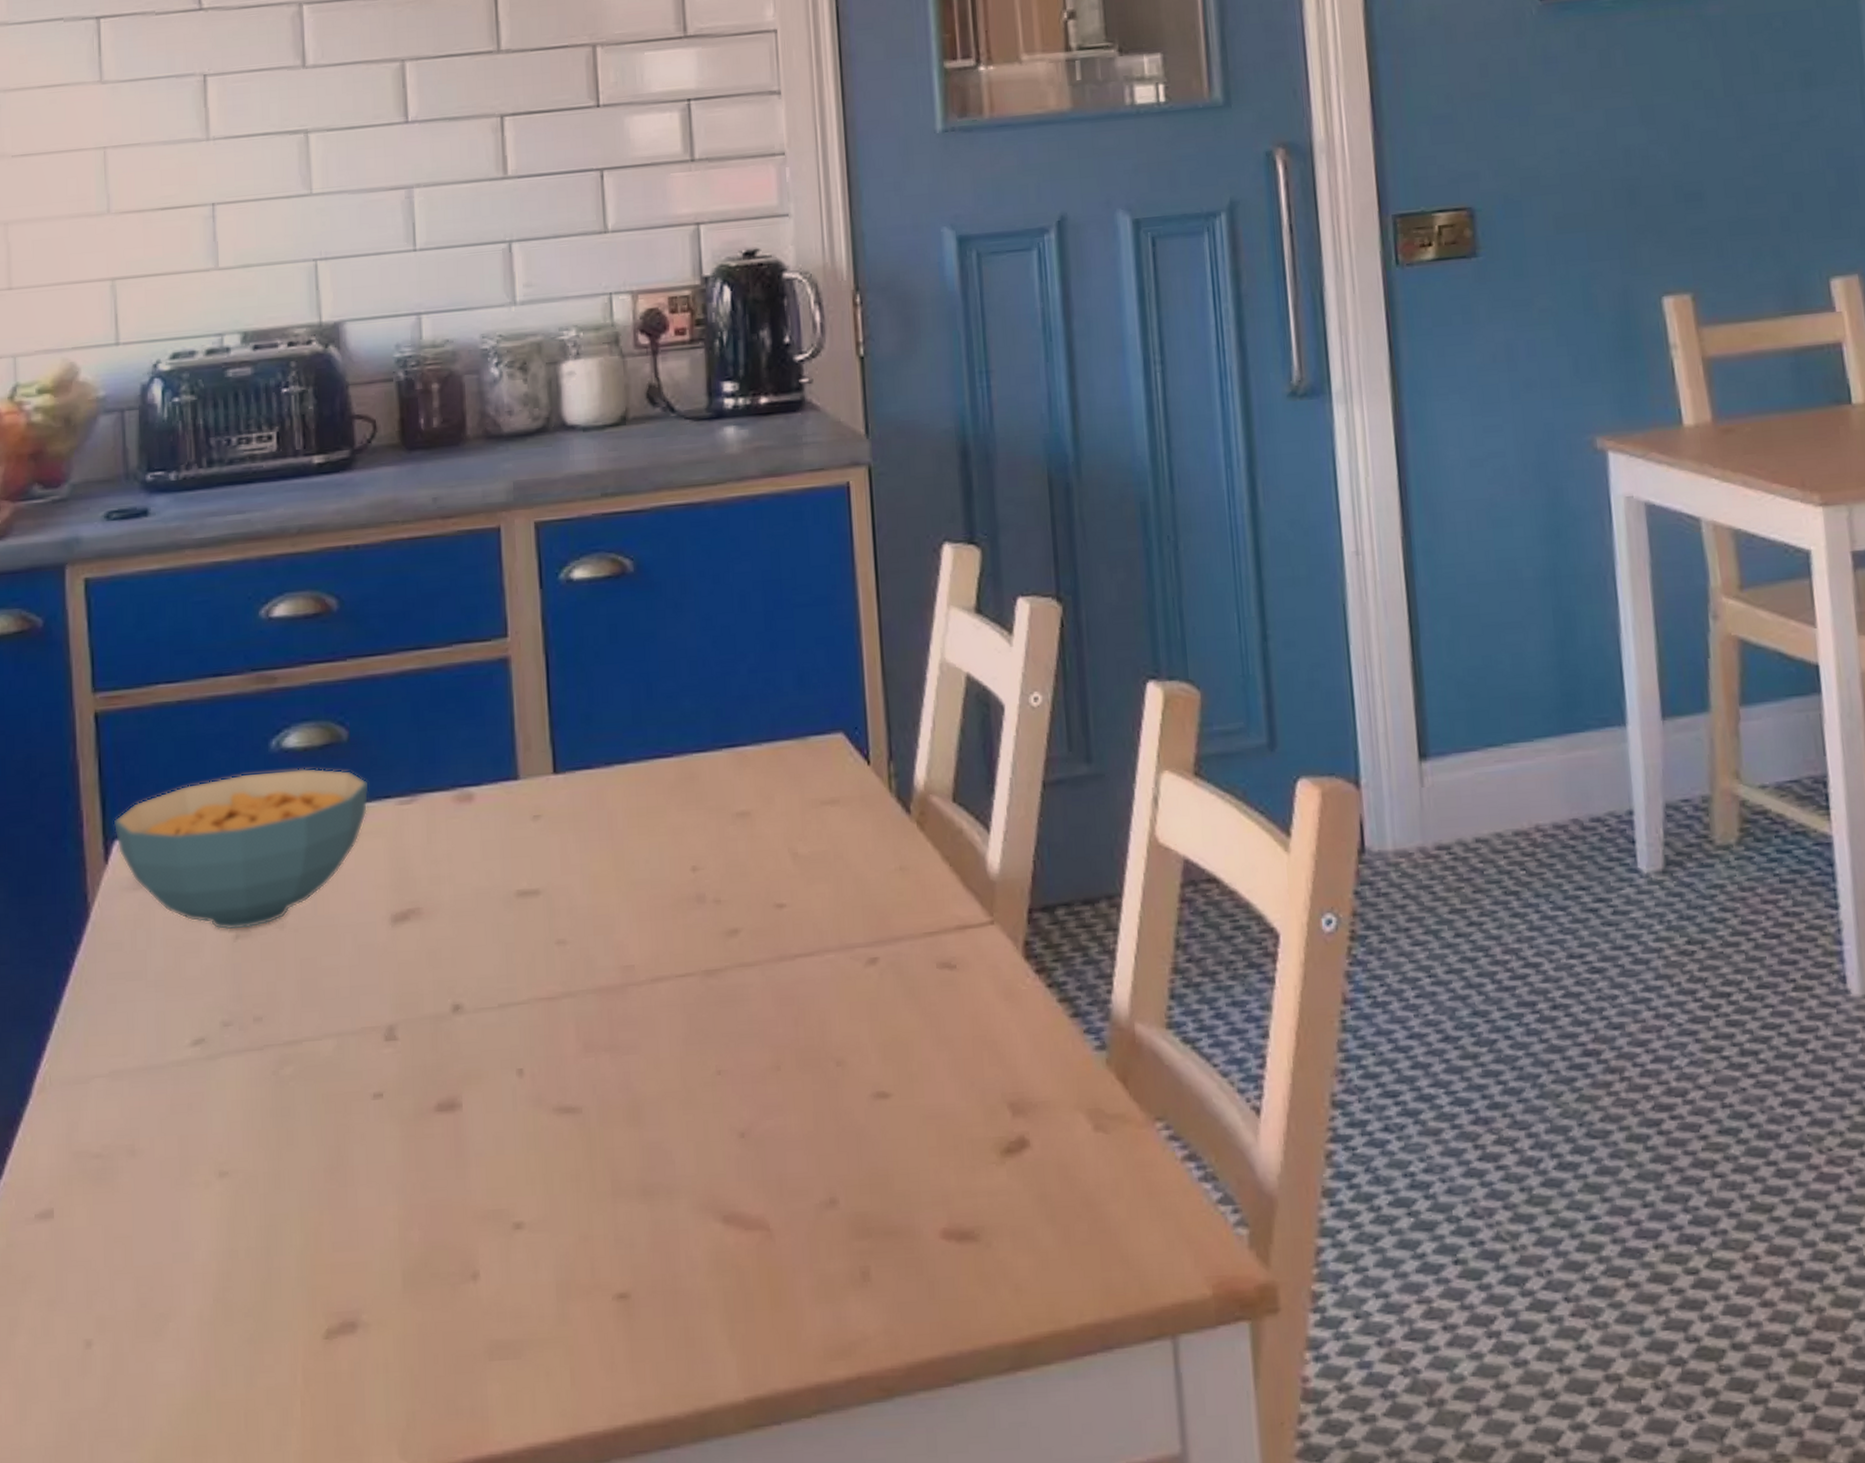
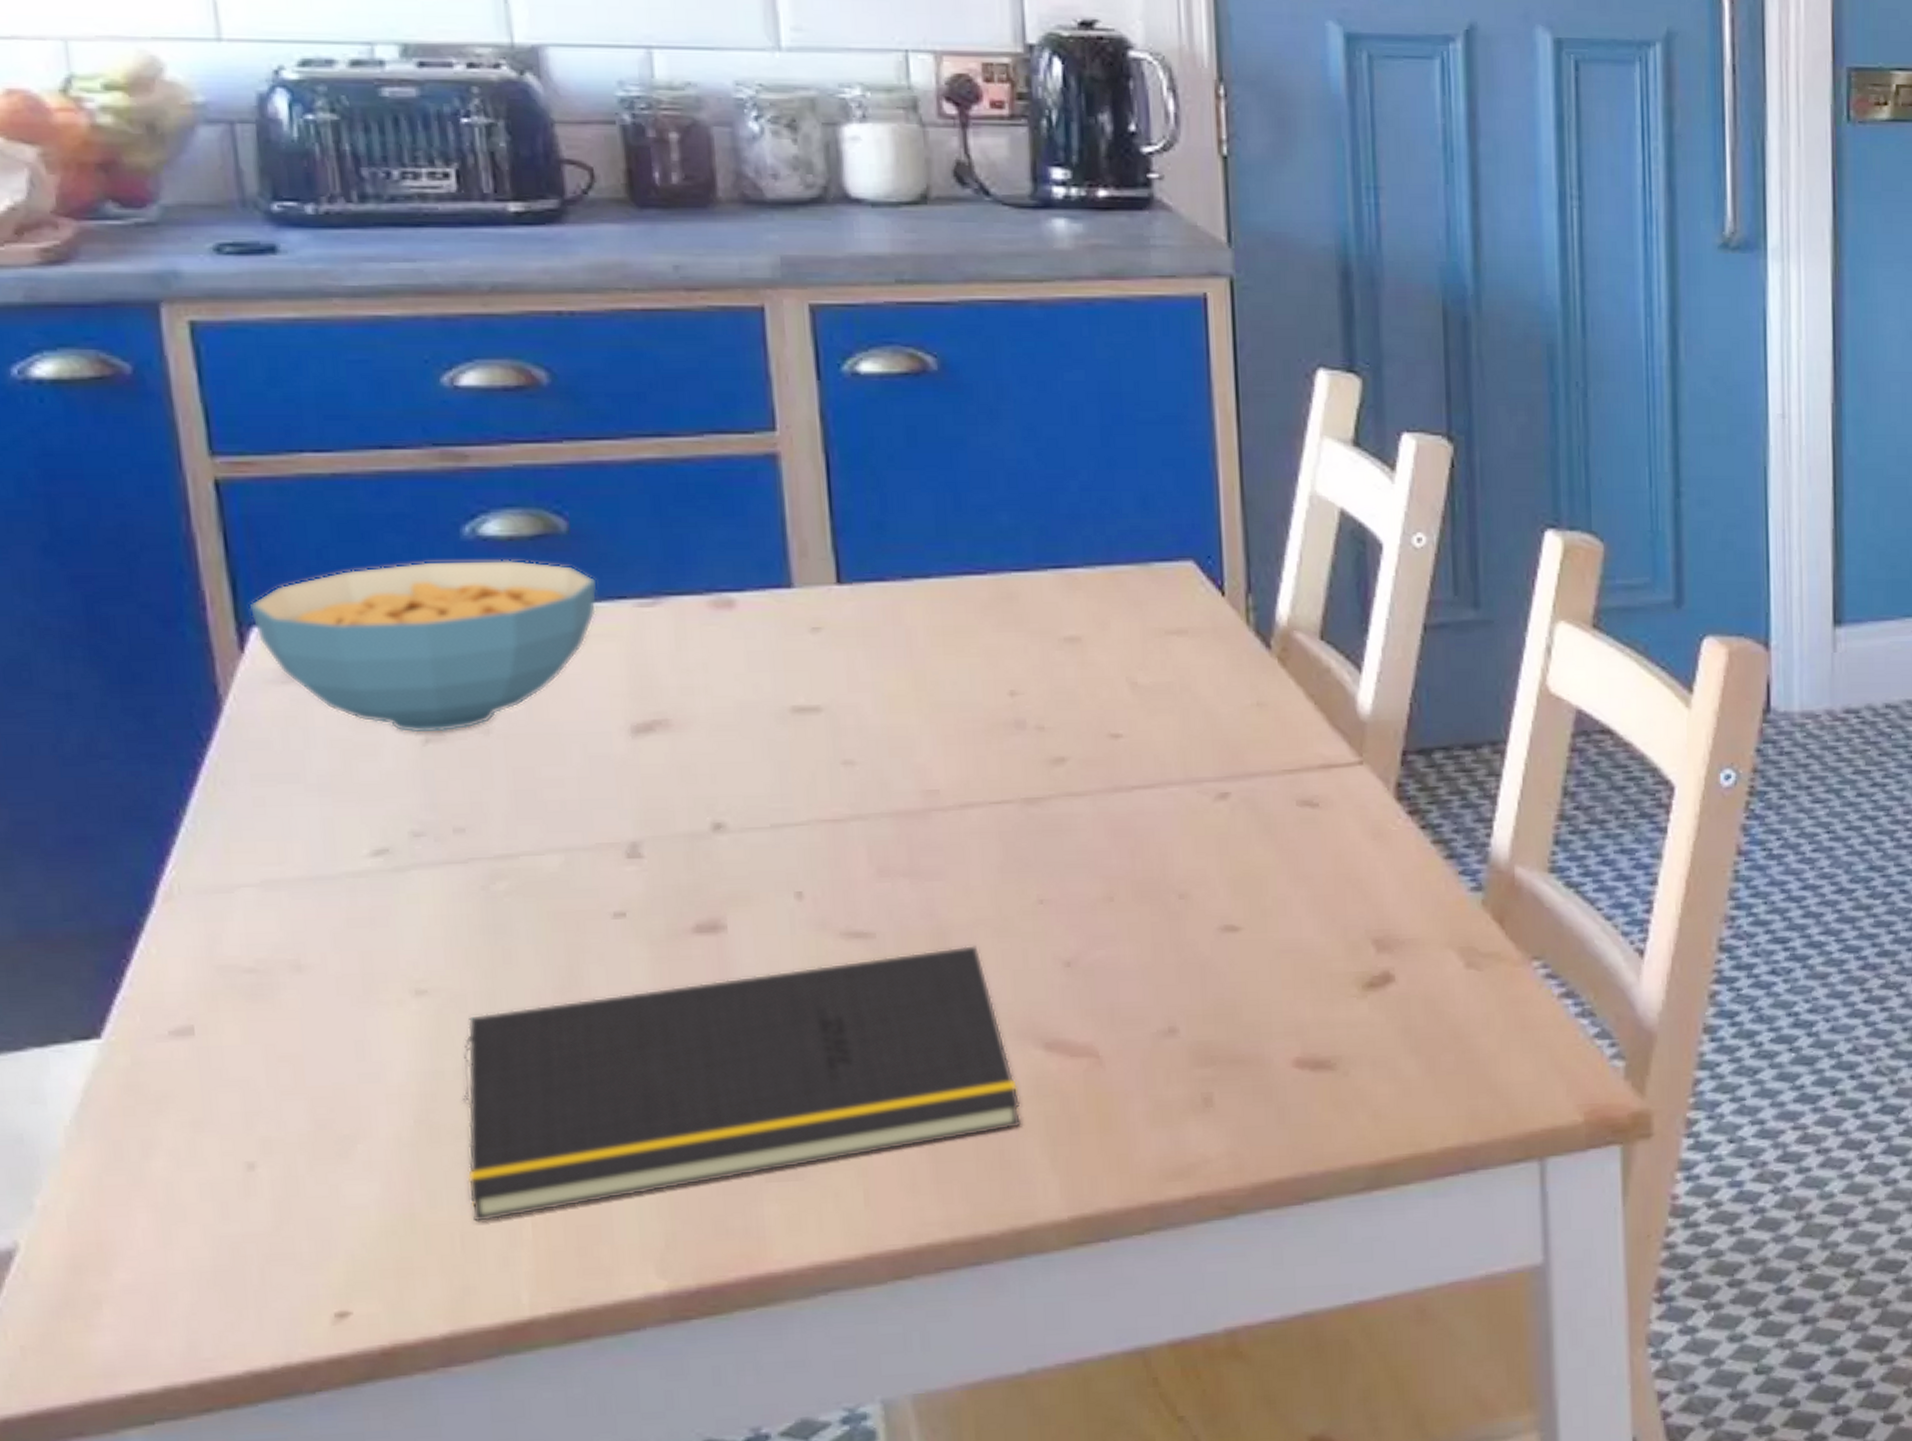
notepad: none [250,1117,704,1401] -> present [461,944,1022,1223]

